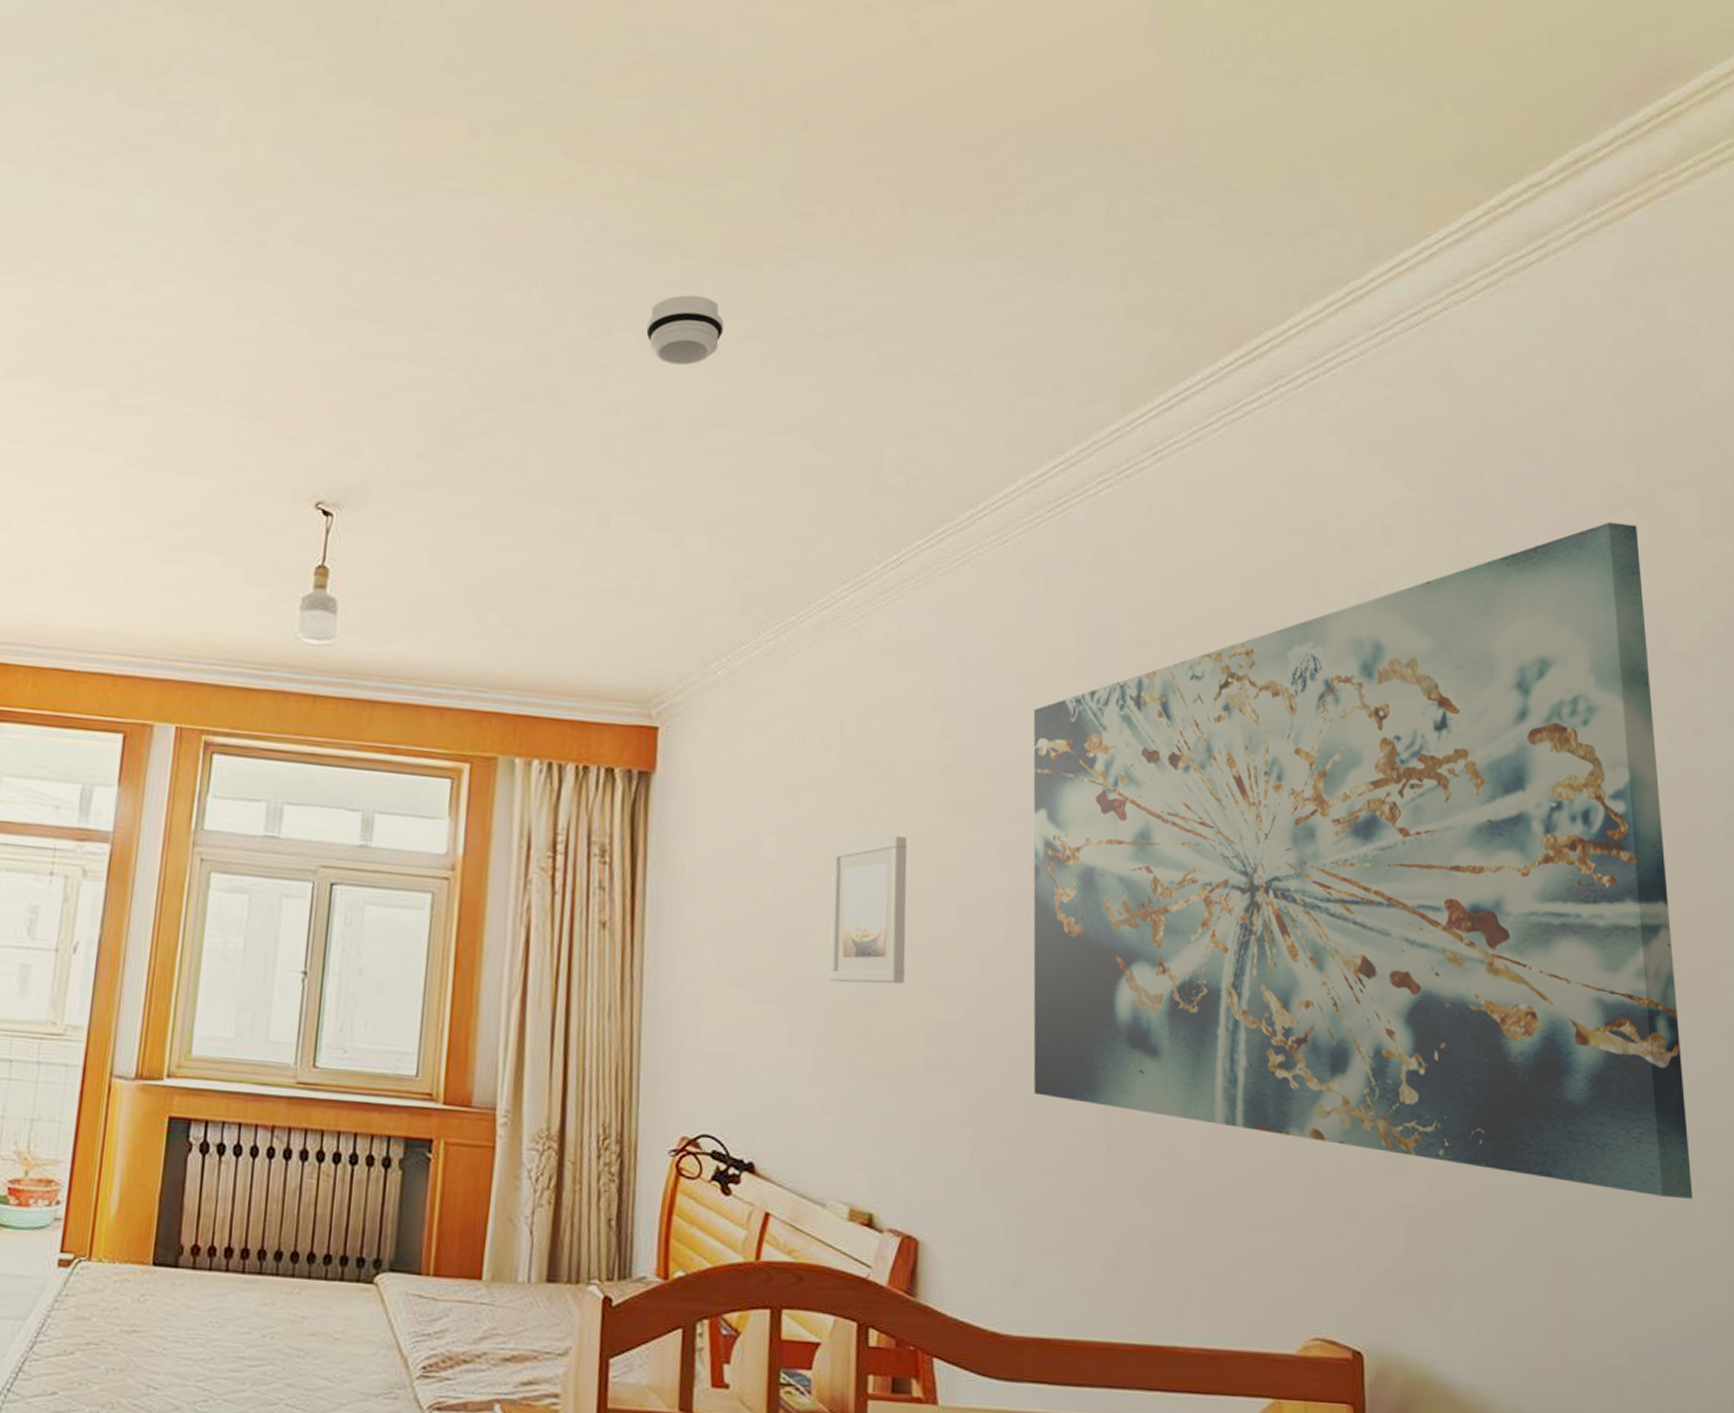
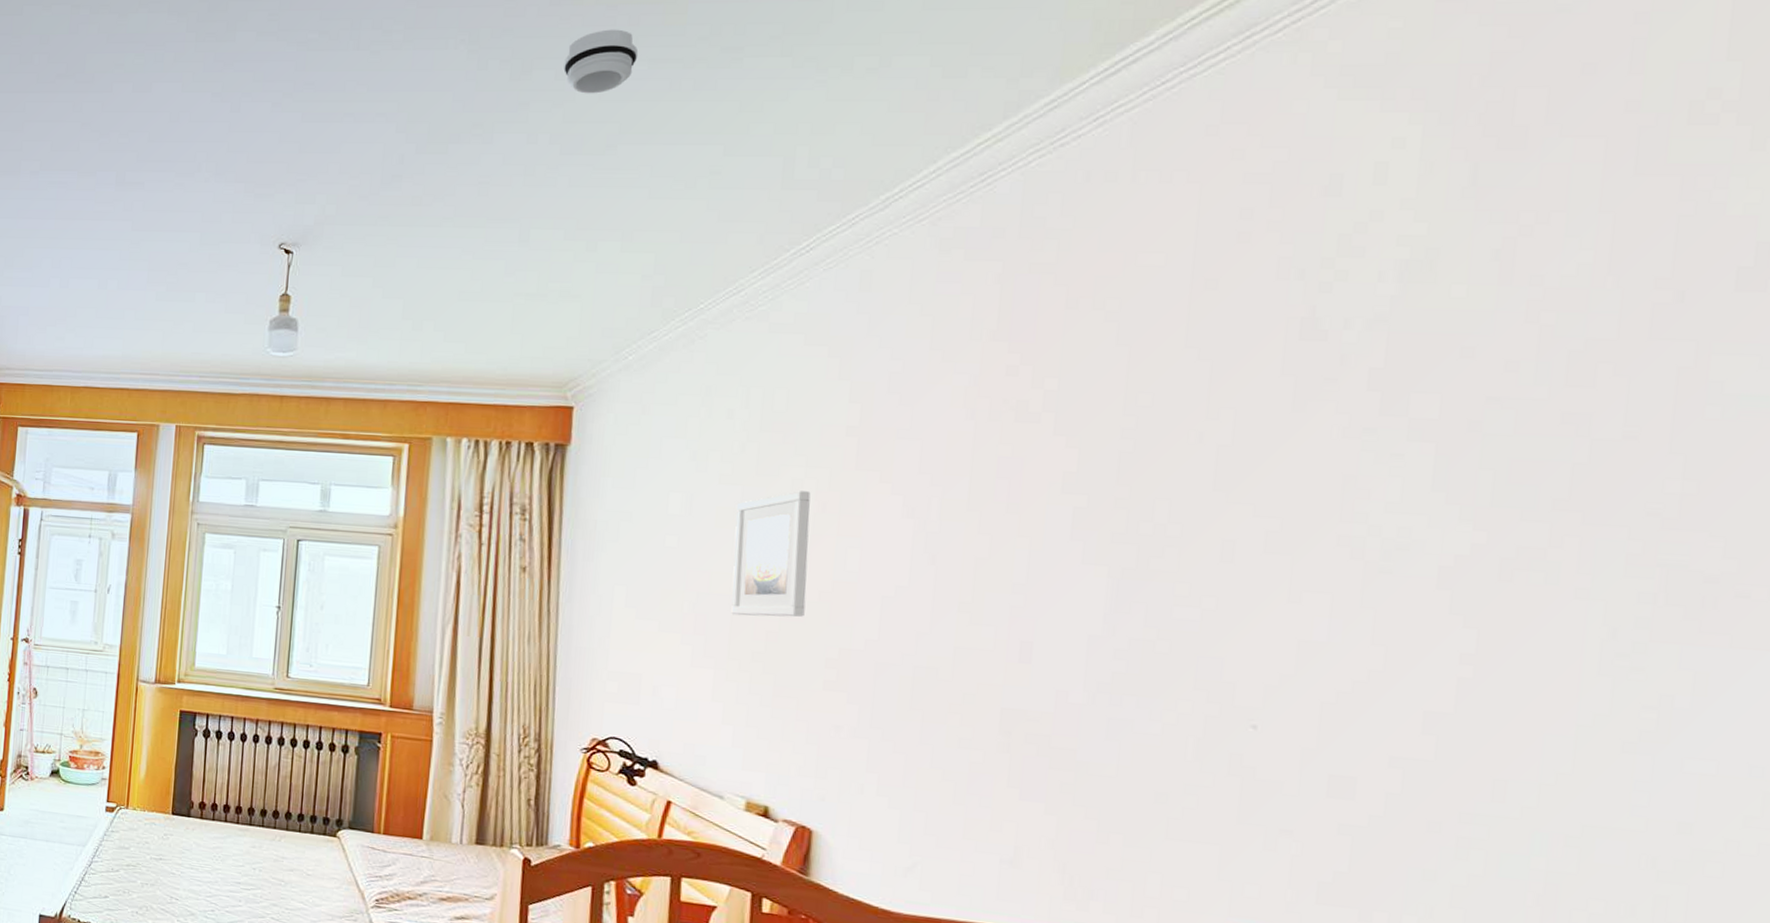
wall art: present [1033,522,1693,1199] -> none [933,132,1739,837]

